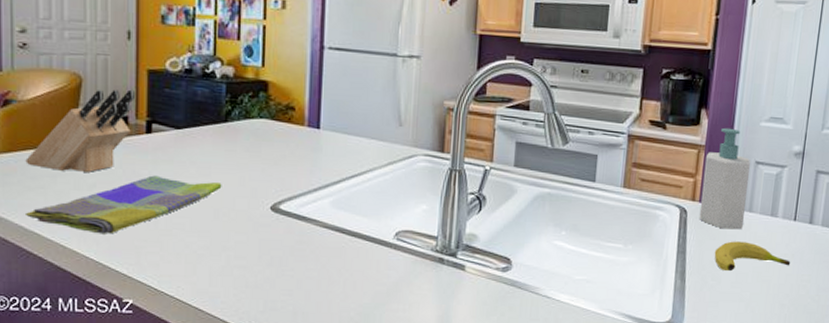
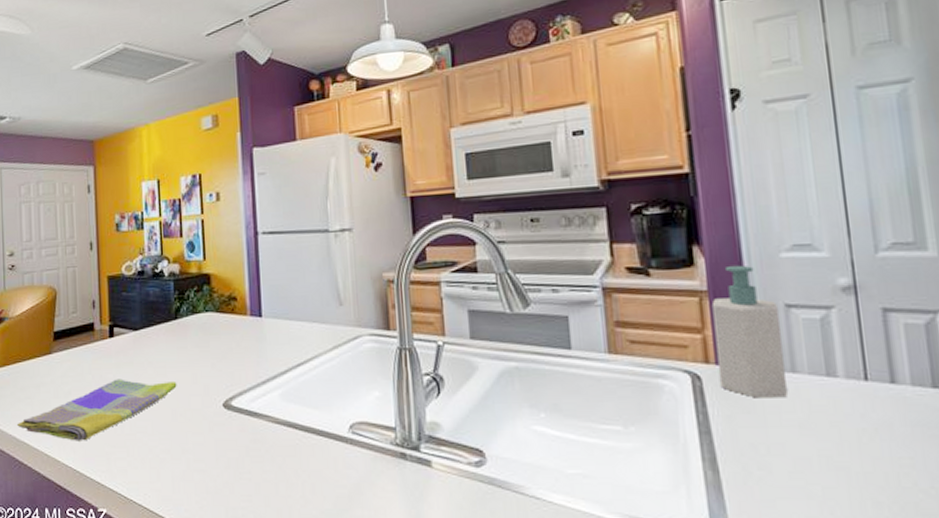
knife block: present [25,89,134,172] -> none [16,296,98,381]
fruit: present [714,241,791,271] -> none [753,414,876,455]

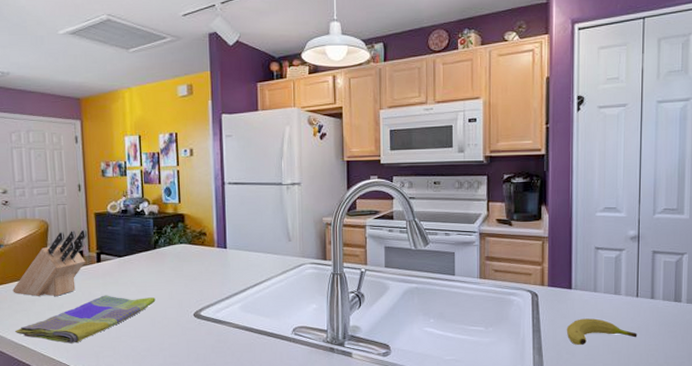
knife block: none [16,296,98,381] -> present [12,229,87,296]
soap bottle: present [711,265,787,398] -> none [549,220,590,309]
fruit: none [753,414,876,455] -> present [566,318,638,345]

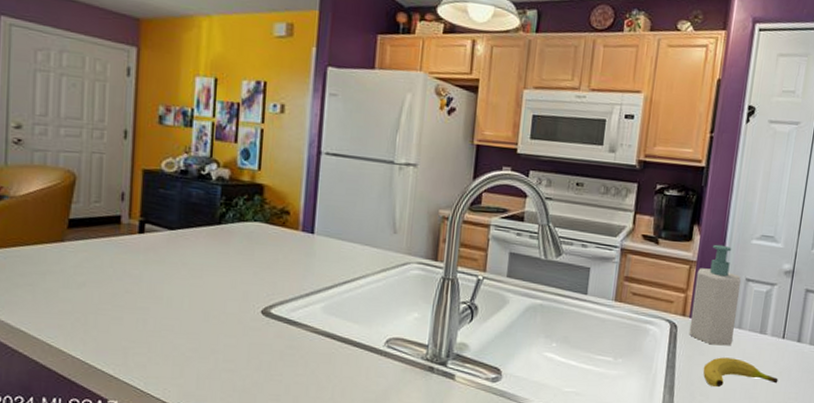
knife block: present [12,229,87,296] -> none [15,188,129,271]
dish towel: present [14,295,156,344] -> none [11,275,213,334]
soap bottle: none [549,220,590,309] -> present [689,244,741,346]

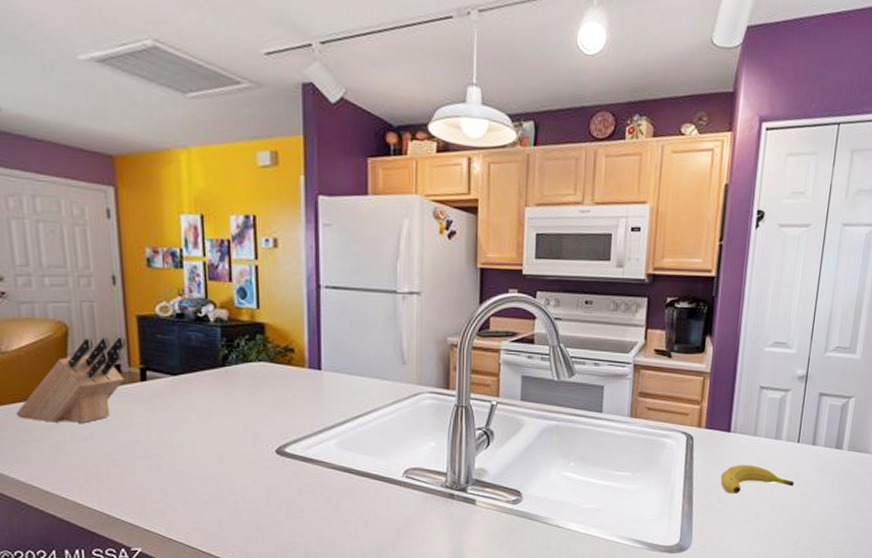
knife block: none [15,188,129,271] -> present [16,336,125,423]
soap bottle: present [689,244,741,346] -> none [705,354,755,454]

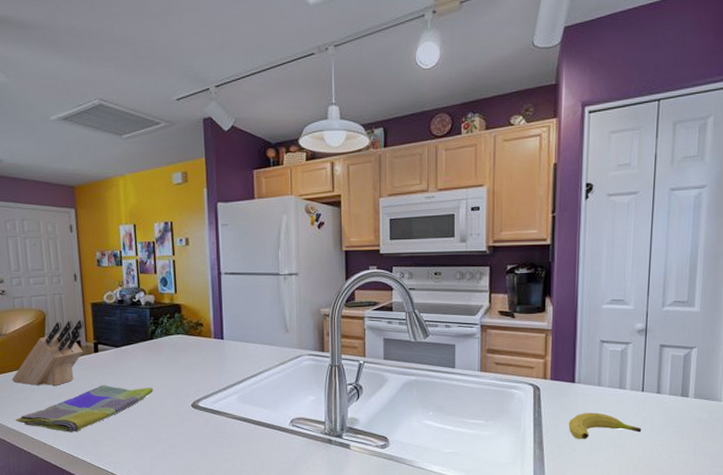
dish towel: none [20,423,224,485] -> present [15,385,153,432]

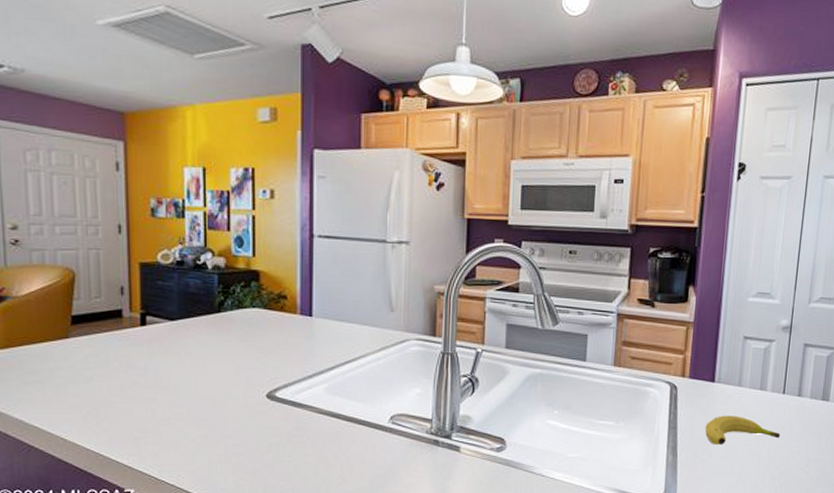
knife block: present [12,319,84,386] -> none [22,282,128,366]
dish towel: present [15,385,153,432] -> none [24,367,218,426]

